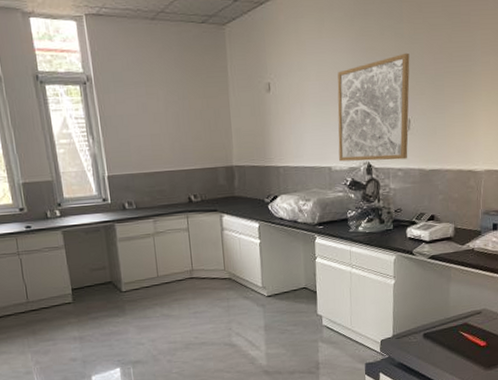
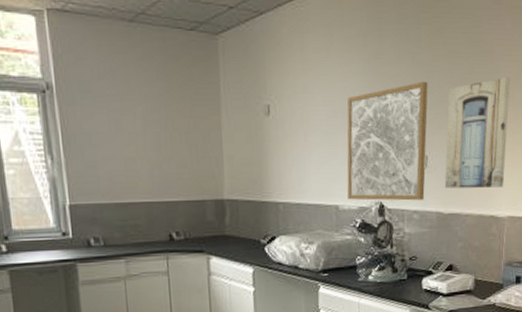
wall art: none [426,44,487,148] -> present [445,78,511,189]

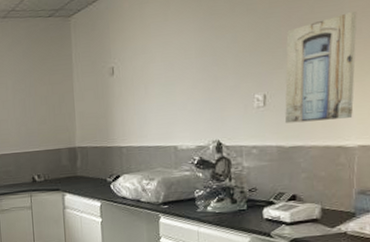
wall art: present [347,81,428,201] -> none [183,27,265,141]

